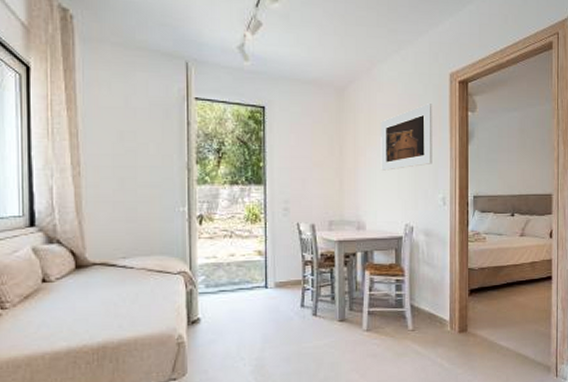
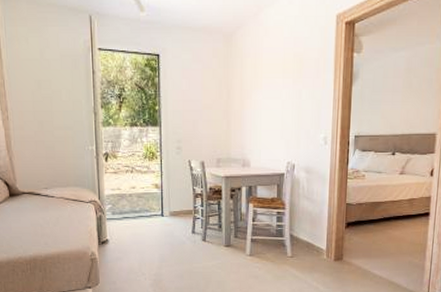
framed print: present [381,103,432,171] -> none [265,46,318,112]

